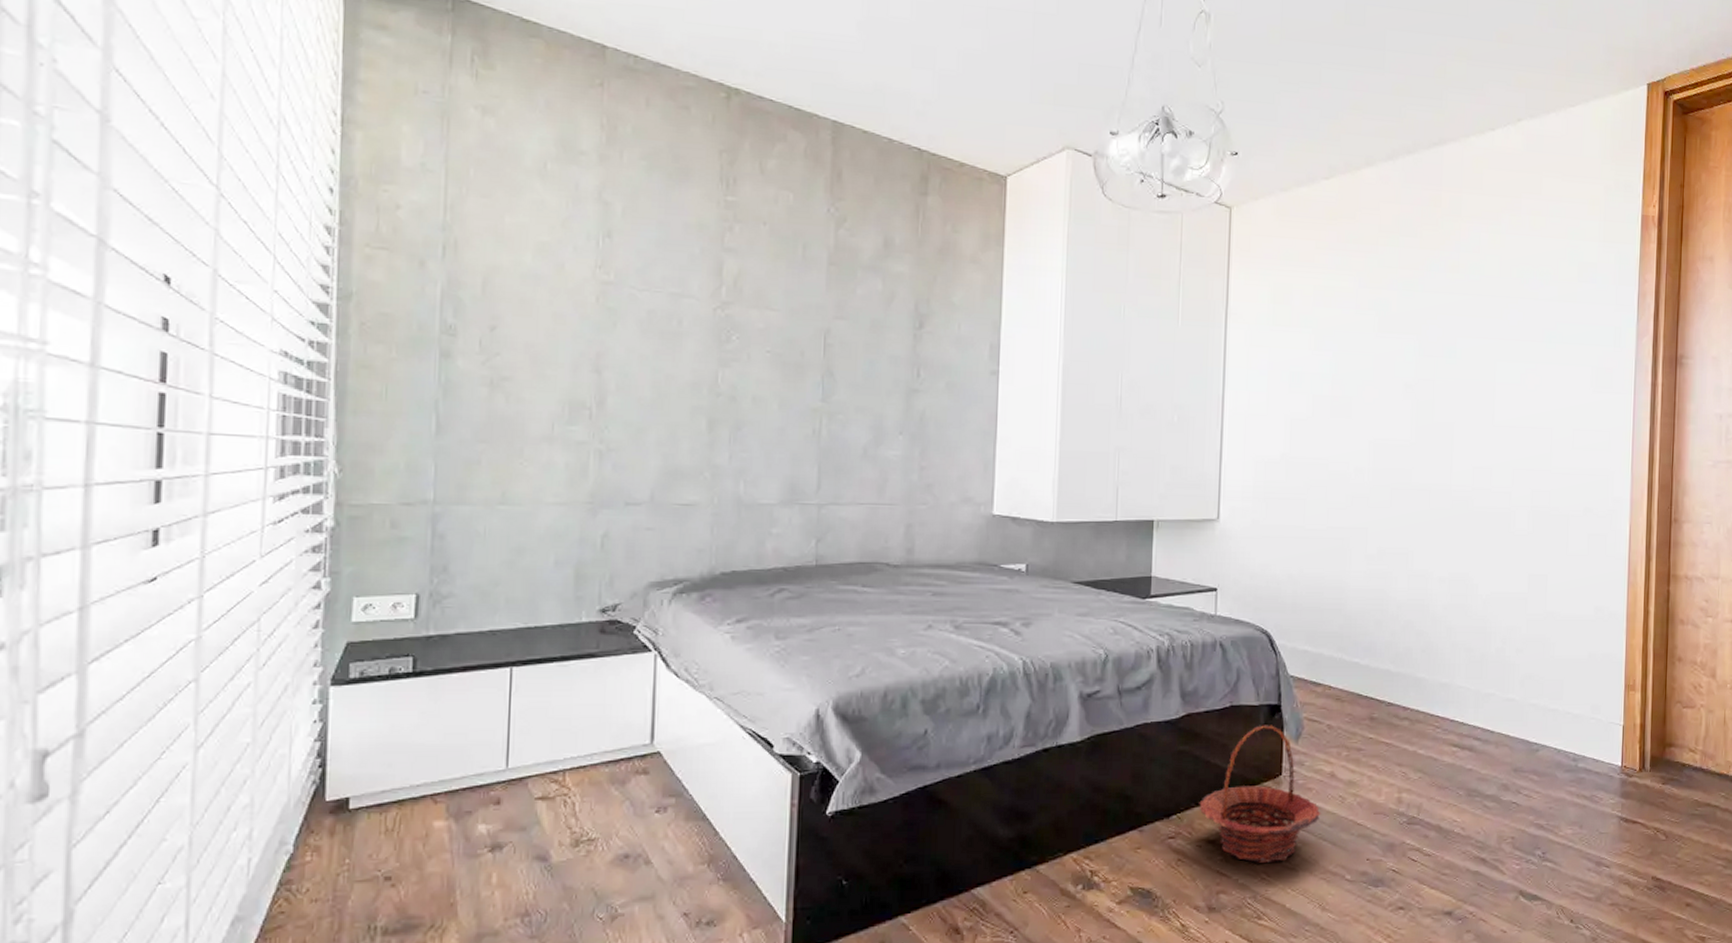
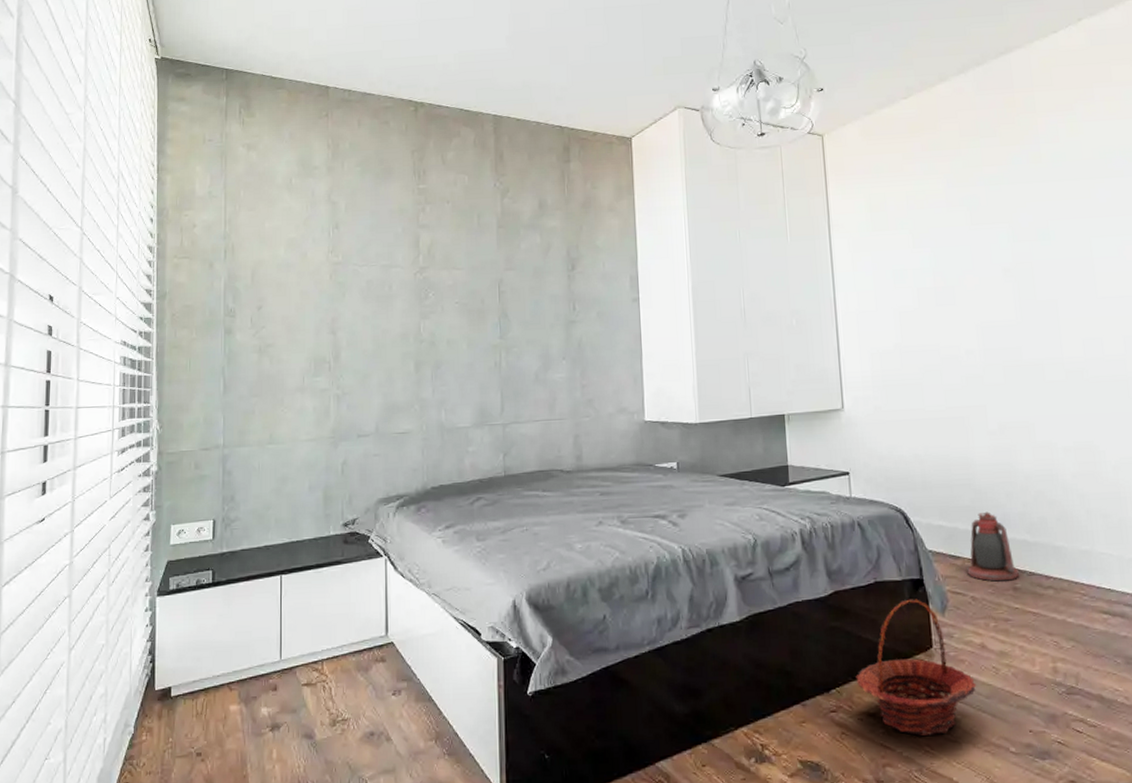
lantern: none [1326,639,1378,711] -> present [967,511,1019,582]

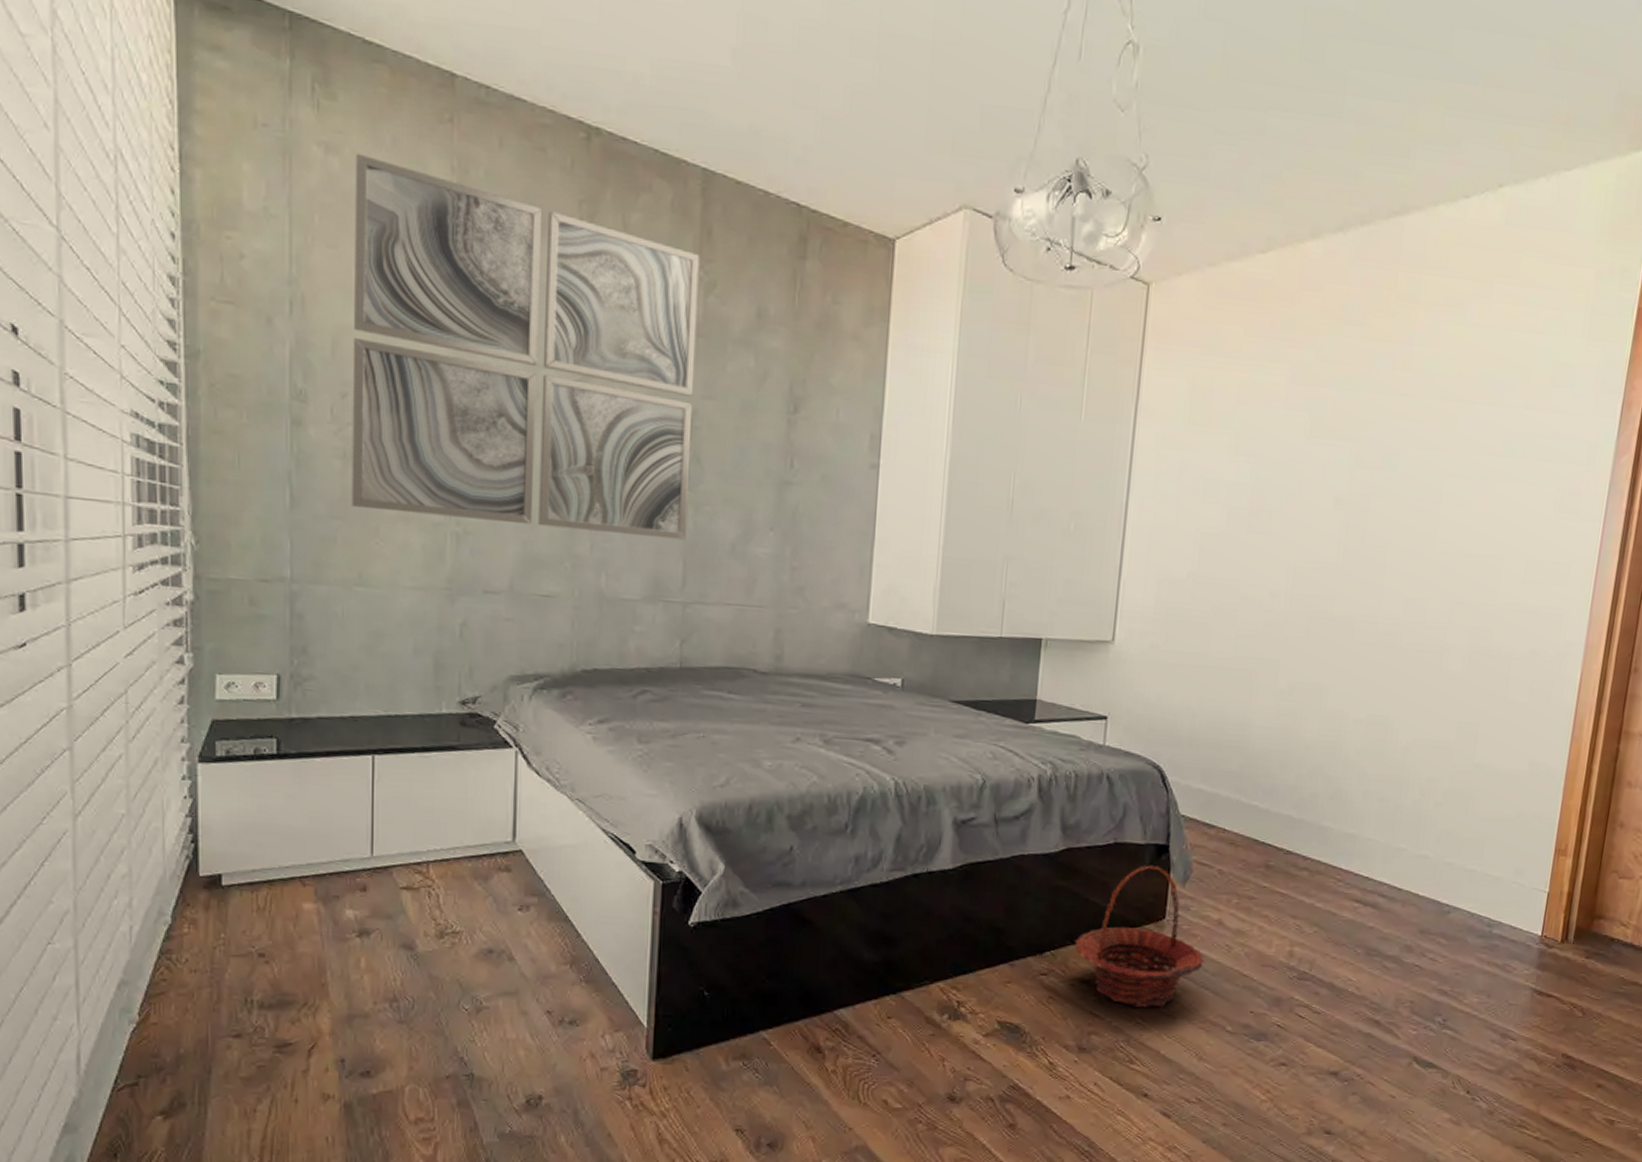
wall art: none [265,147,501,386] -> present [352,153,700,540]
lantern: present [967,511,1019,582] -> none [1219,780,1276,858]

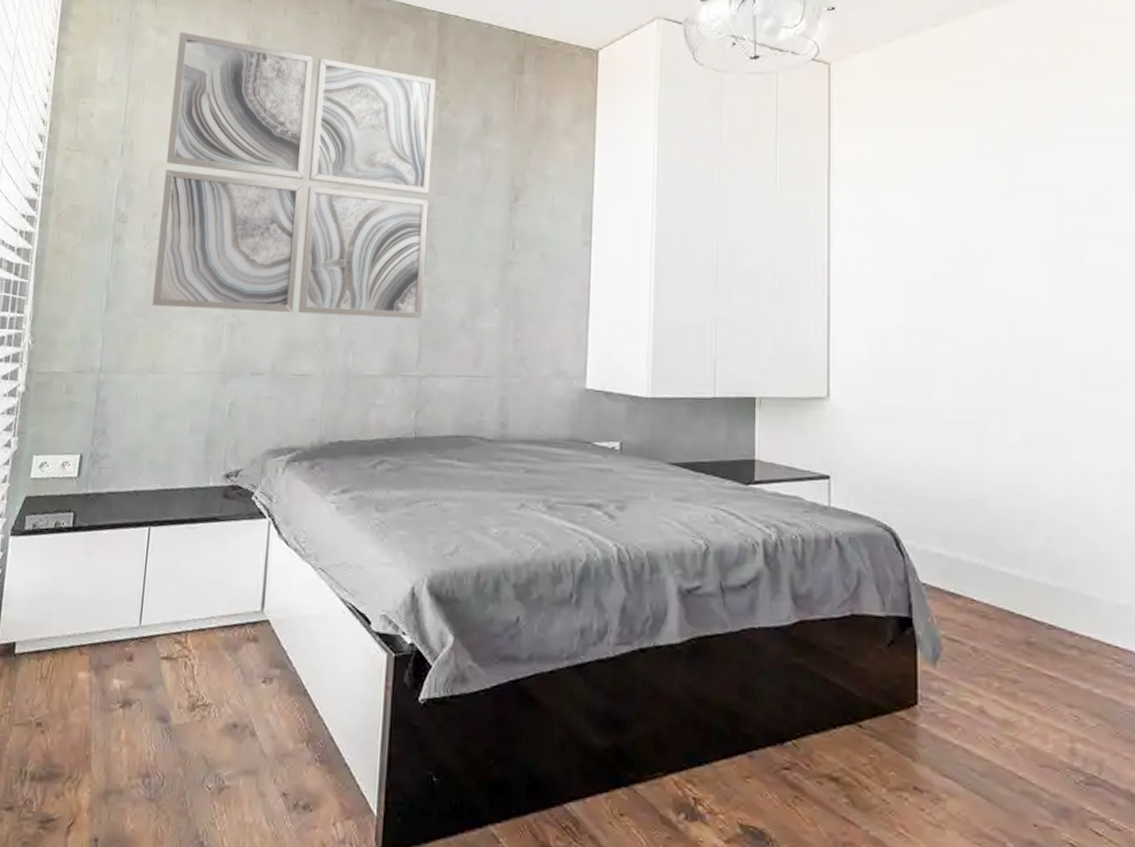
basket: present [1074,865,1205,1007] -> none [818,641,970,814]

